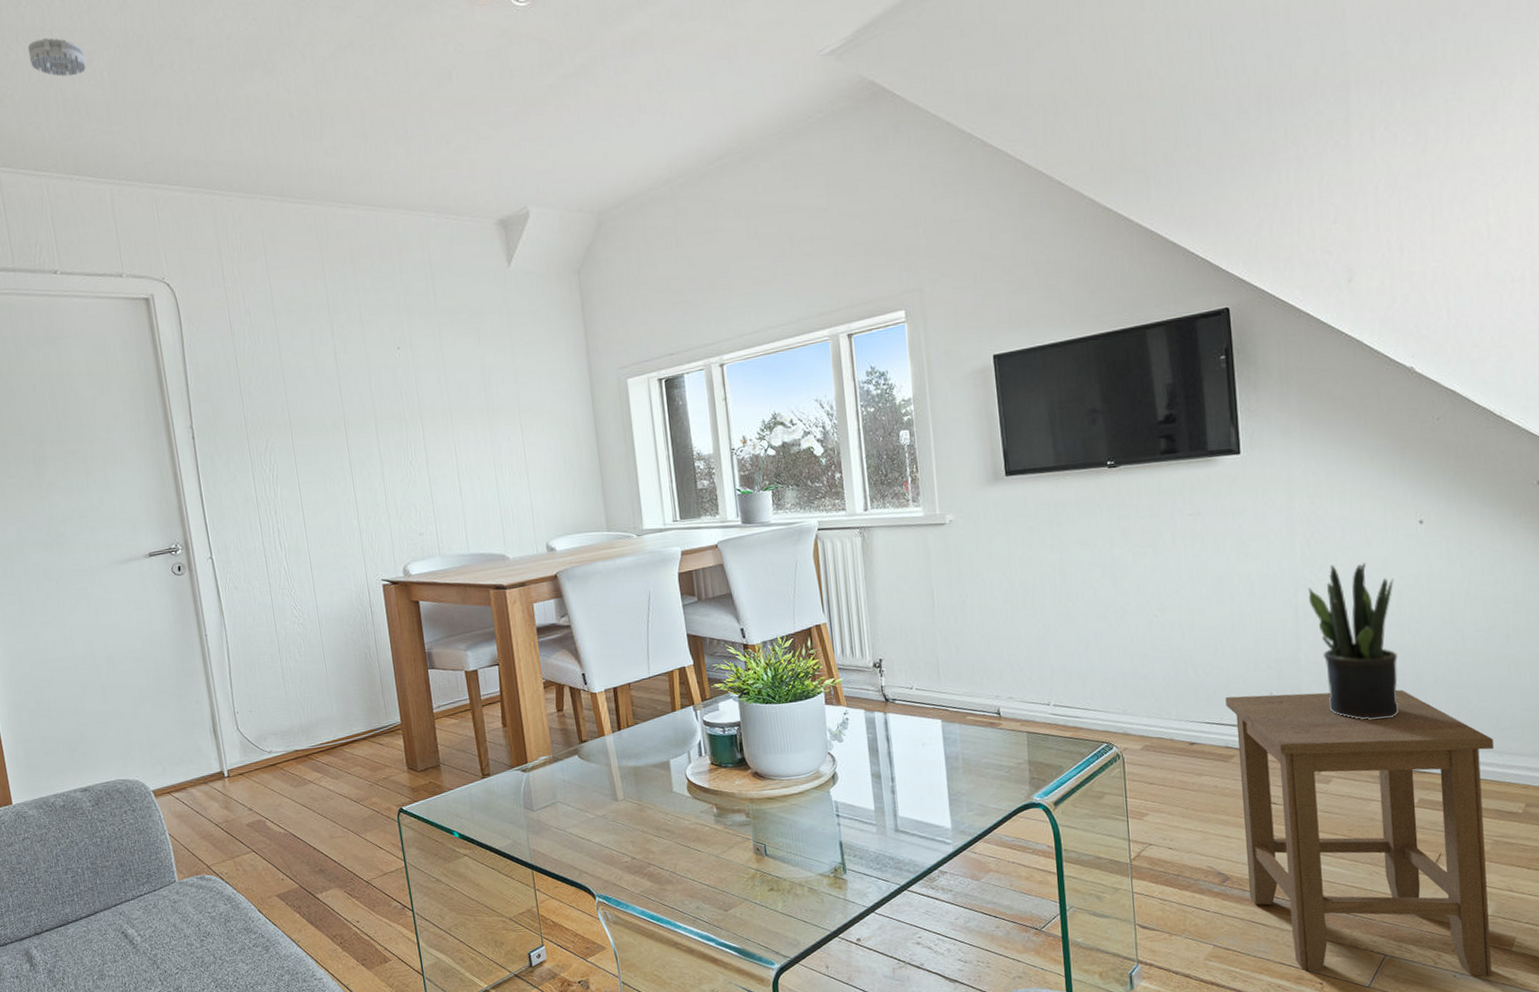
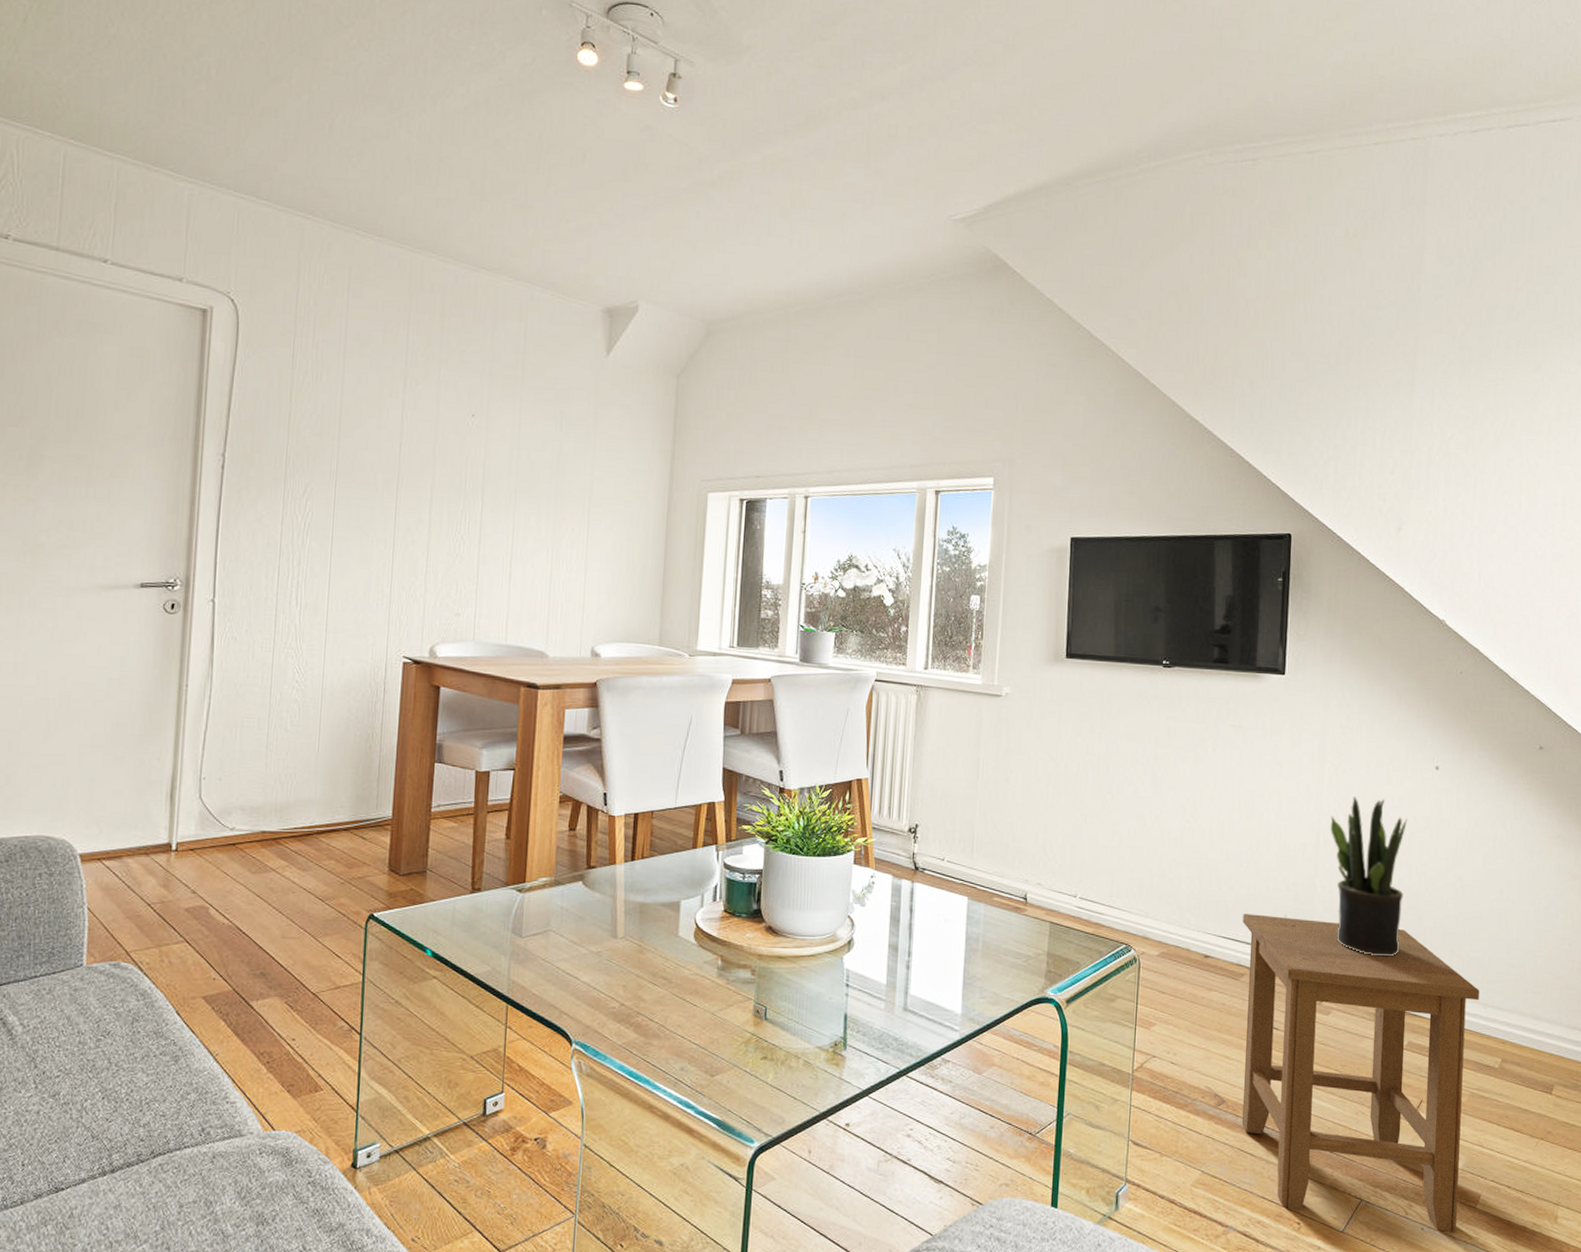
smoke detector: present [27,37,86,77] -> none [131,19,195,66]

